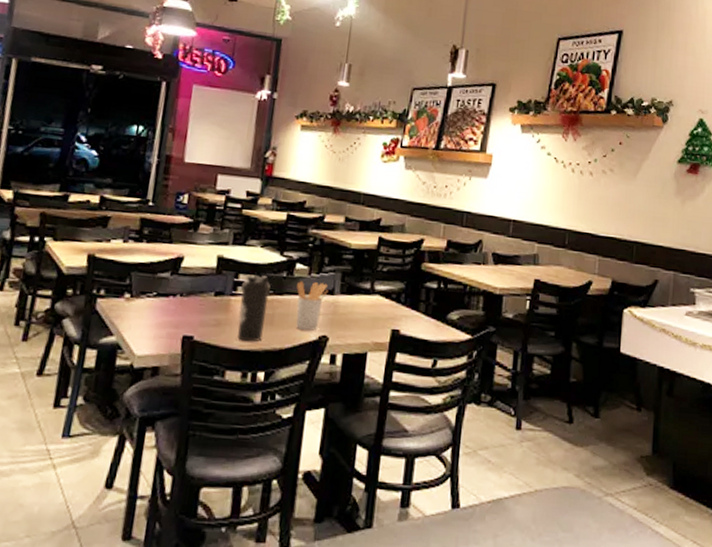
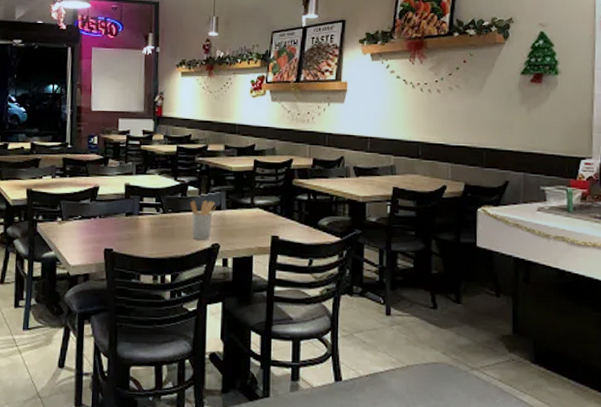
water bottle: present [237,274,270,342] -> none [146,197,169,252]

